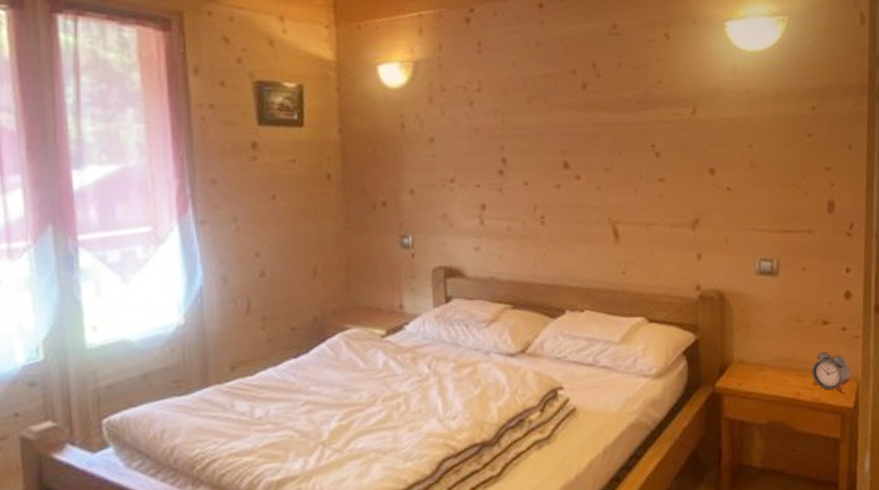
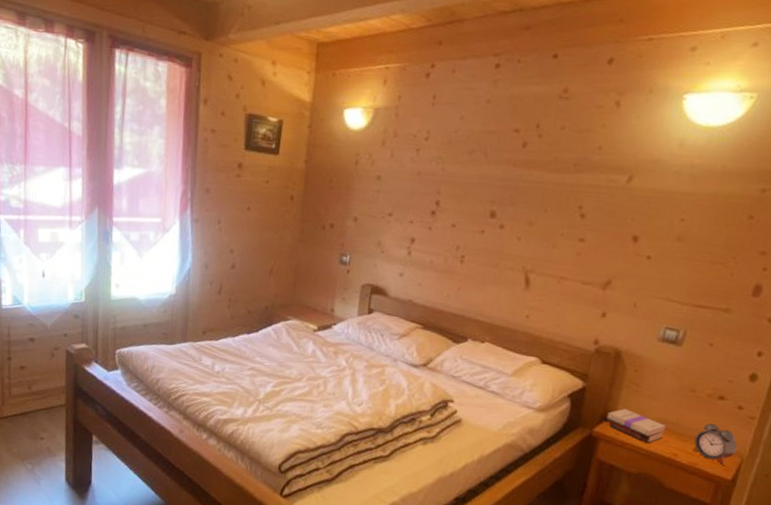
books: none [721,354,784,388] -> present [602,408,667,444]

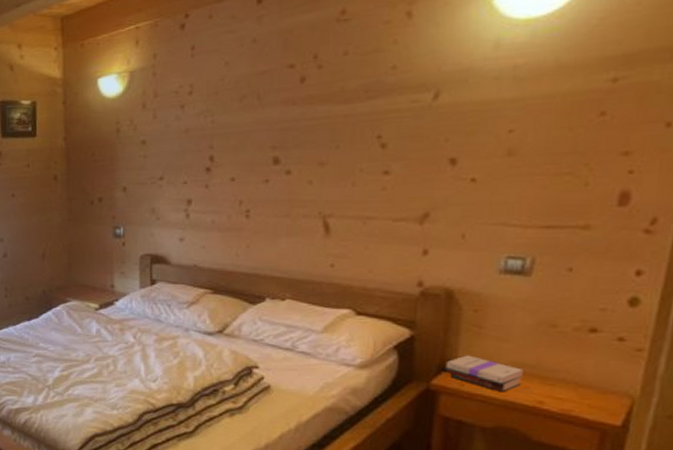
alarm clock: present [692,423,738,466] -> none [562,361,624,410]

